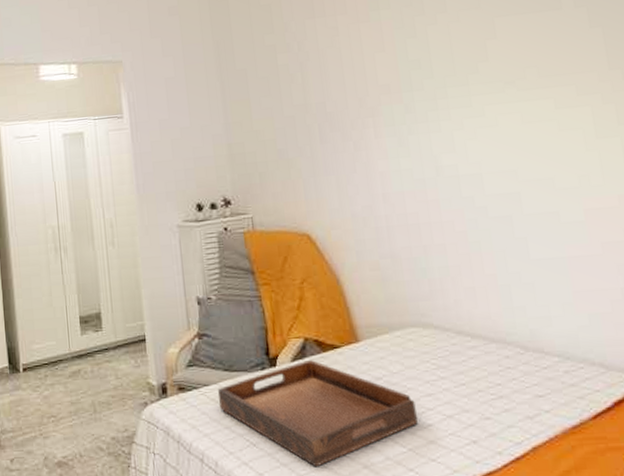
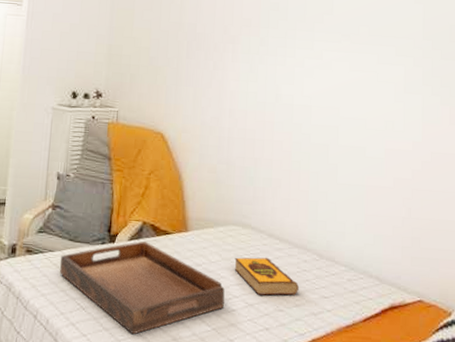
hardback book: none [420,358,505,404] -> present [234,257,299,296]

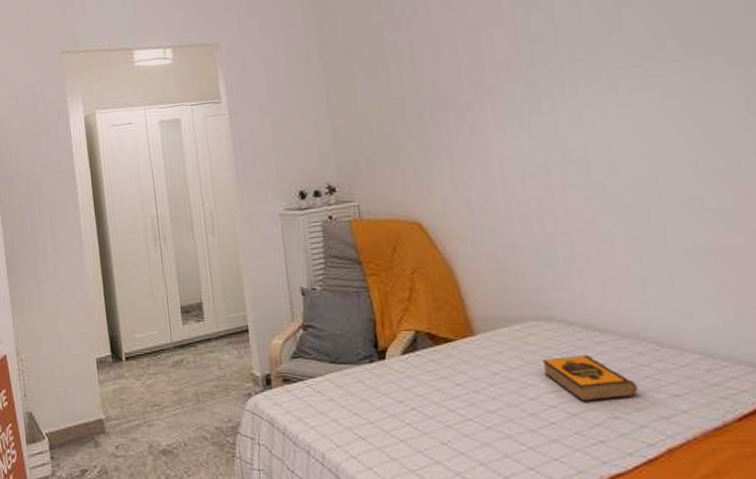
serving tray: present [59,241,225,335] -> none [323,353,539,463]

